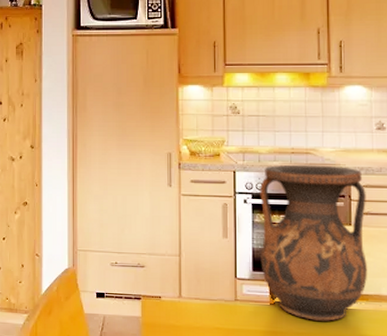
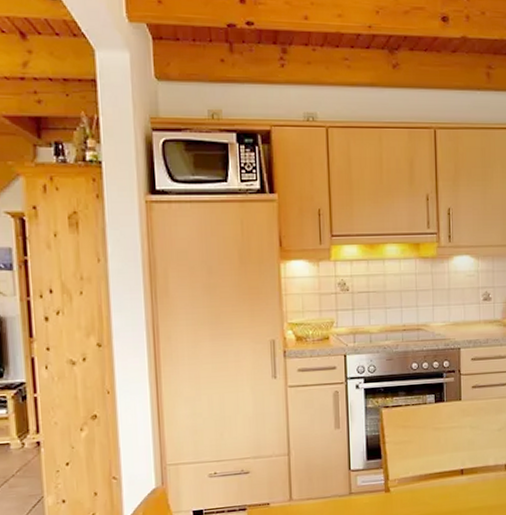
vase: present [260,164,368,321] -> none [372,340,477,502]

